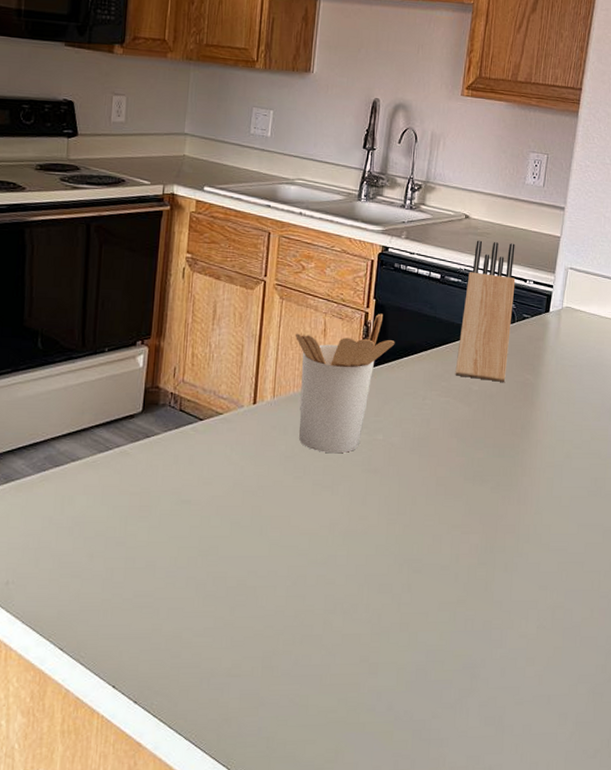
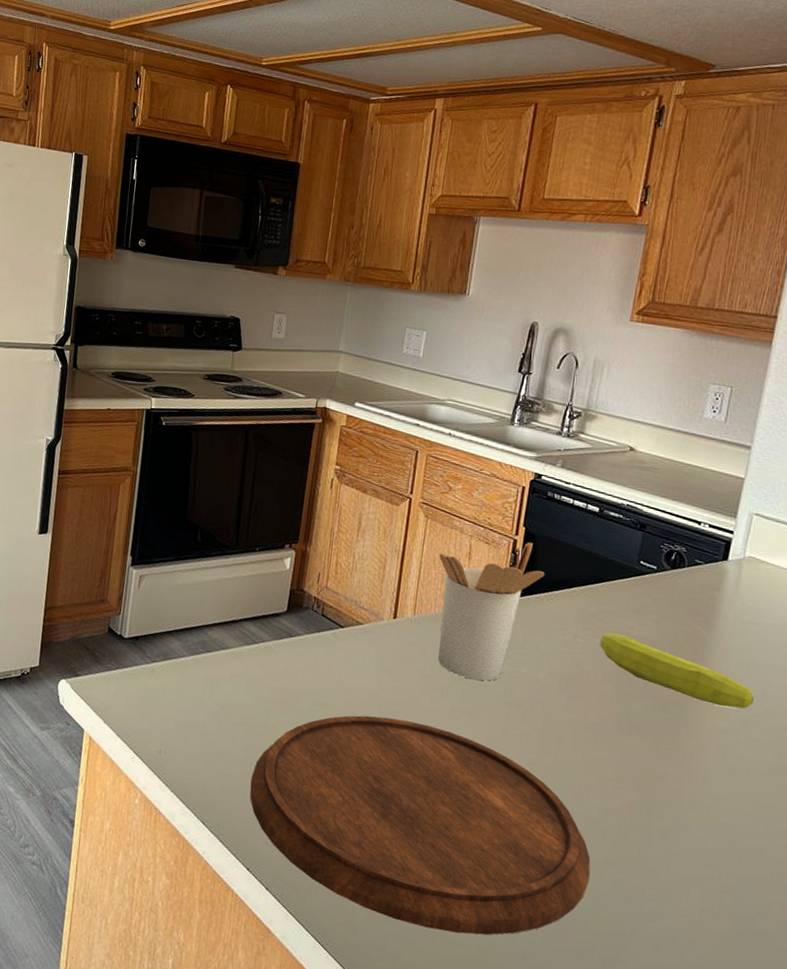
cutting board: none [111,504,446,703] -> present [250,715,591,936]
fruit: none [445,390,574,444] -> present [599,632,754,709]
knife block: present [455,240,516,382] -> none [611,475,689,631]

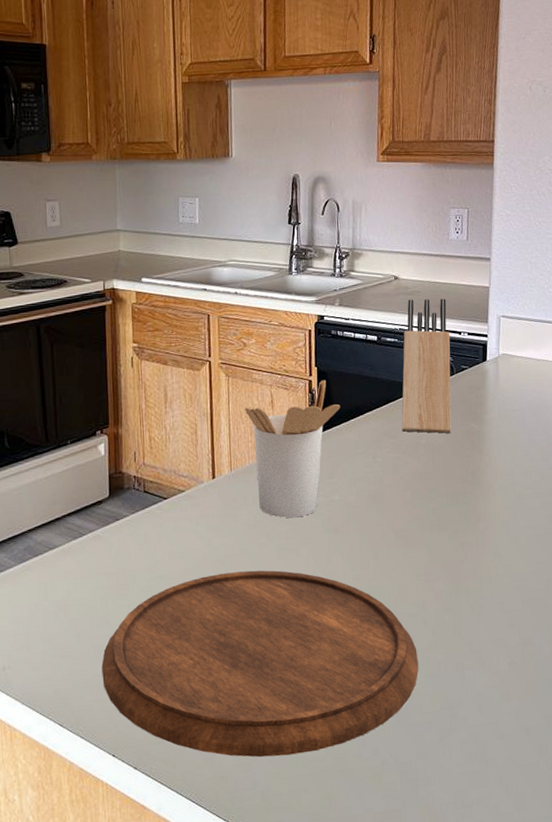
fruit: present [599,632,754,709] -> none [395,445,524,488]
knife block: none [611,475,689,631] -> present [401,298,451,433]

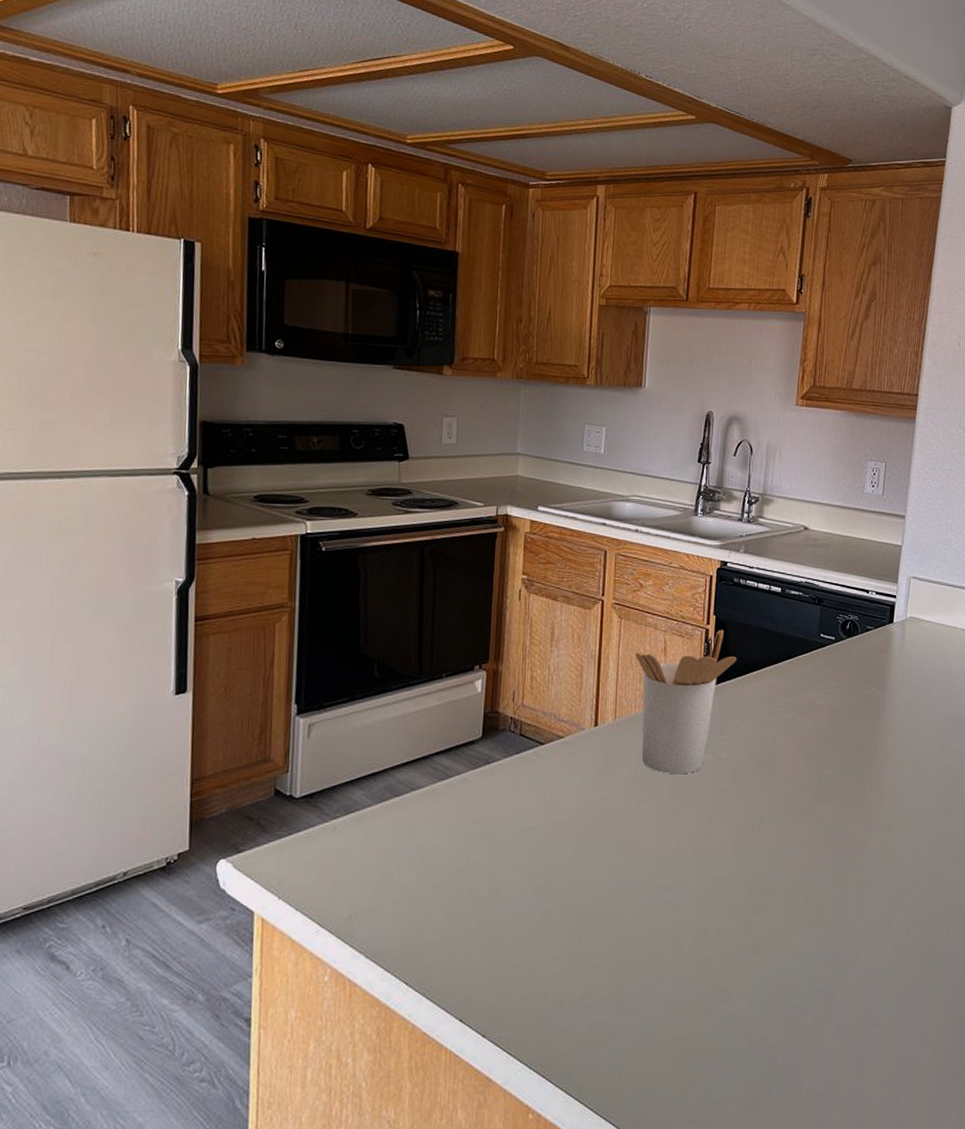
cutting board: present [101,570,419,758] -> none [456,828,798,1032]
knife block: present [401,298,451,433] -> none [799,552,858,696]

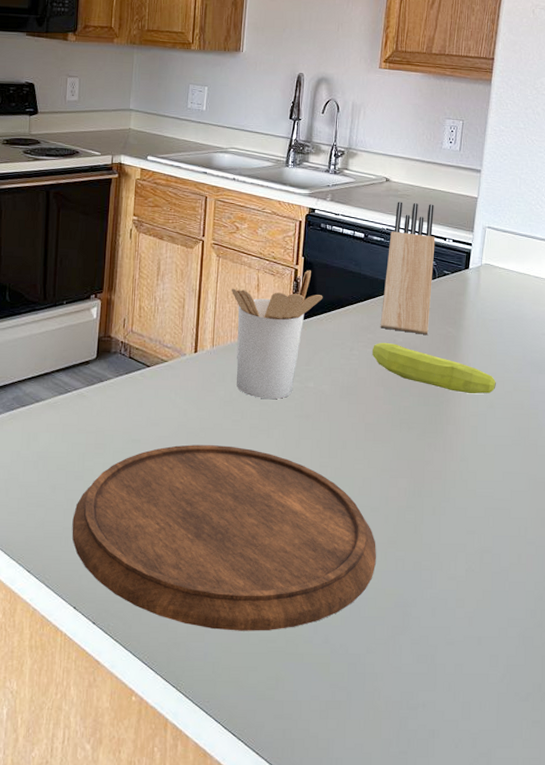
cutting board: none [456,828,798,1032] -> present [72,444,377,631]
fruit: none [790,706,922,758] -> present [372,342,496,394]
knife block: none [799,552,858,696] -> present [380,201,436,335]

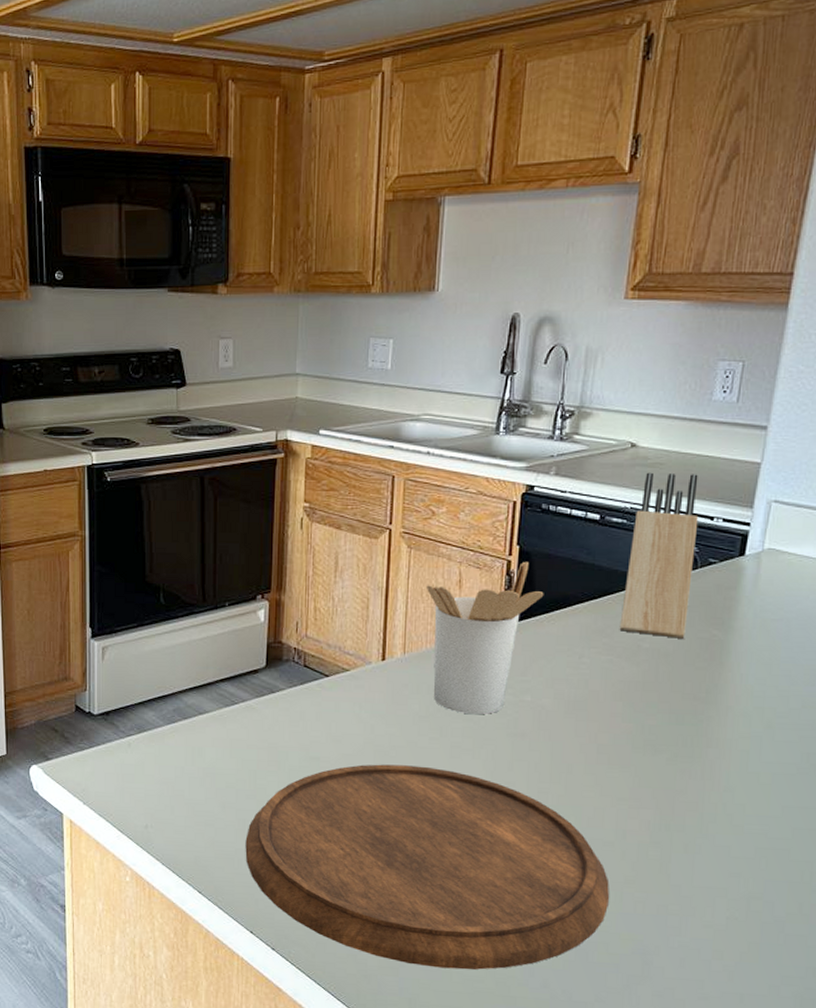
fruit: present [372,342,496,394] -> none [607,648,778,712]

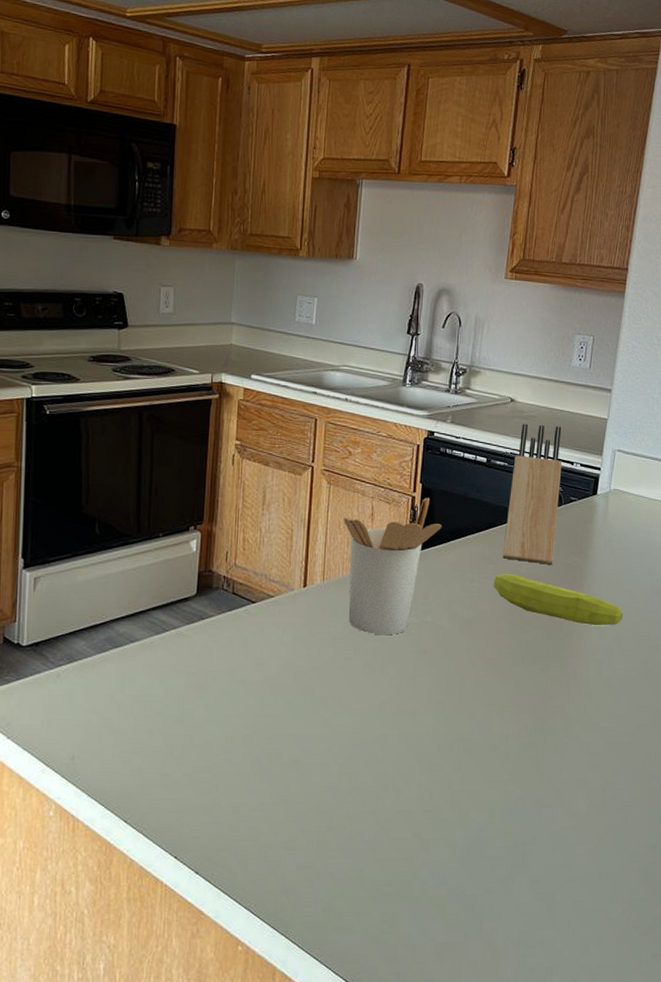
cutting board: present [245,764,610,970] -> none [171,684,496,876]
fruit: none [607,648,778,712] -> present [493,573,623,626]

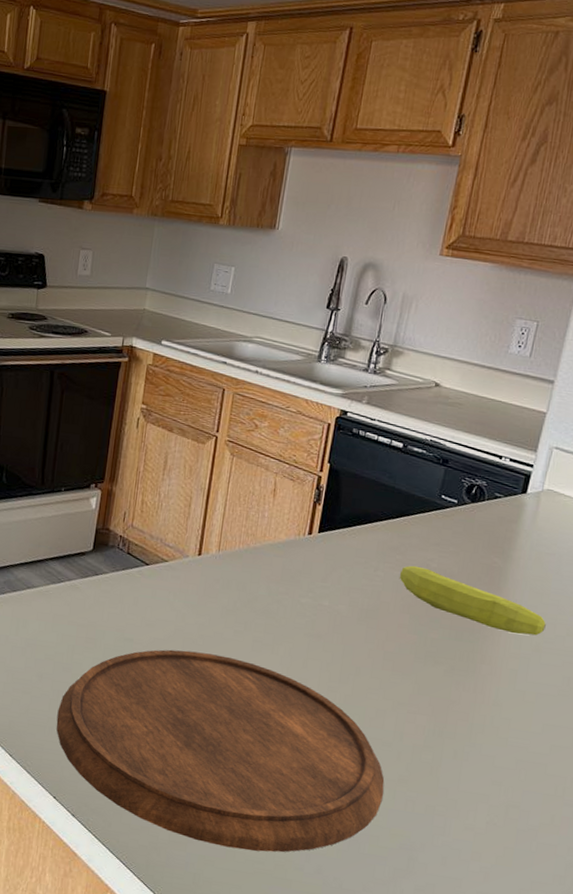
cutting board: none [171,684,496,876] -> present [56,649,385,853]
utensil holder: present [344,497,442,635] -> none [242,478,348,614]
knife block: present [502,423,562,565] -> none [412,410,492,562]

